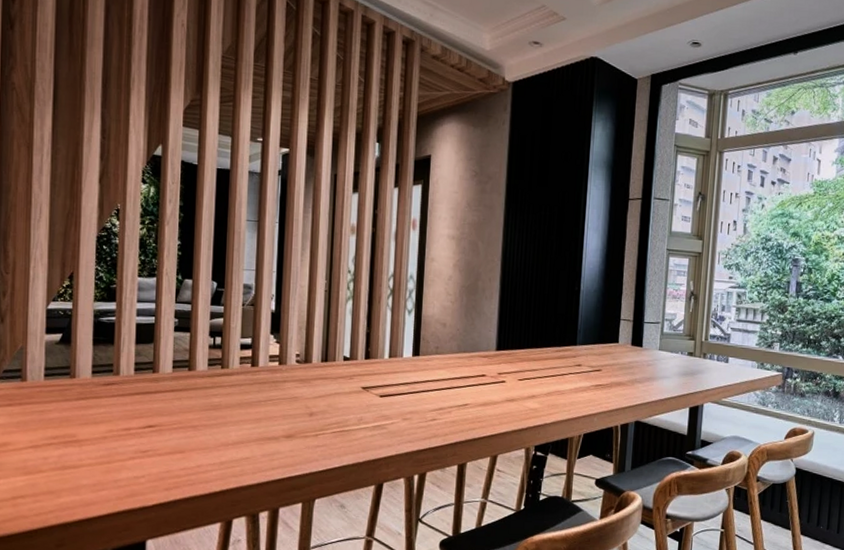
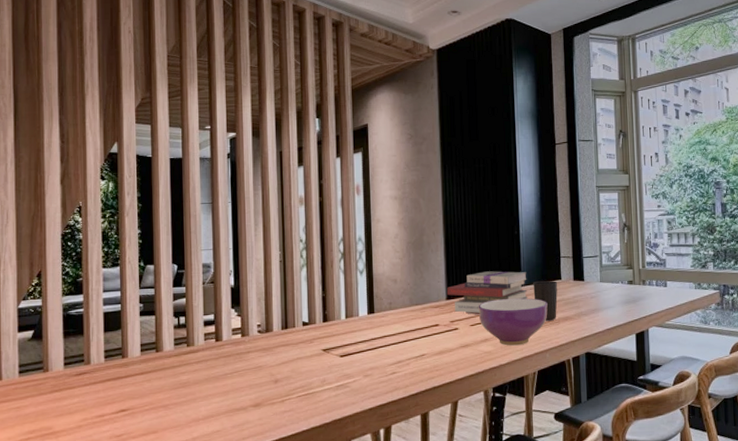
books: none [497,325,583,369] -> present [446,271,528,314]
bowl: none [528,356,601,406] -> present [478,298,548,346]
cup: none [587,341,615,385] -> present [533,280,558,321]

